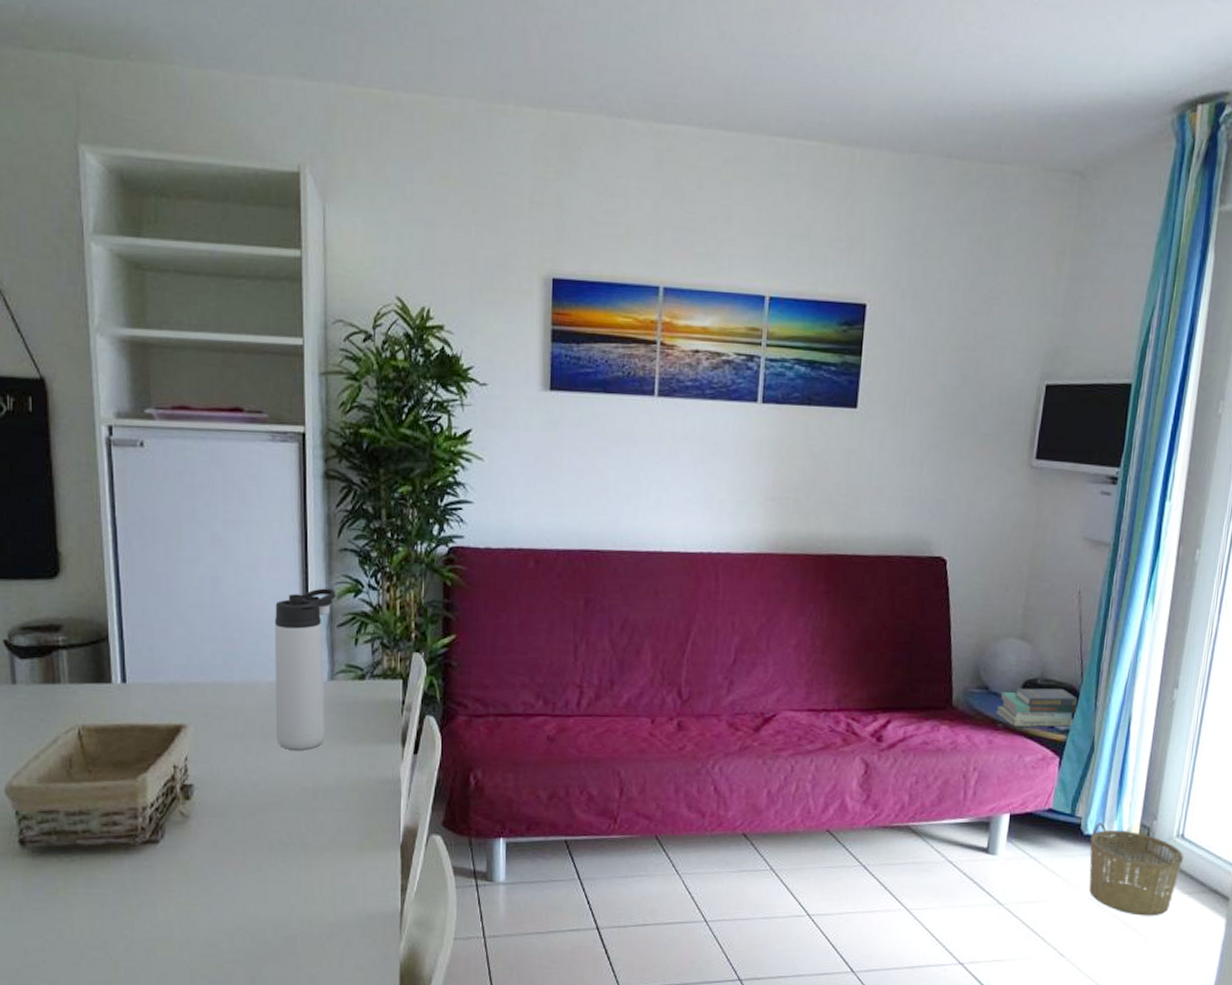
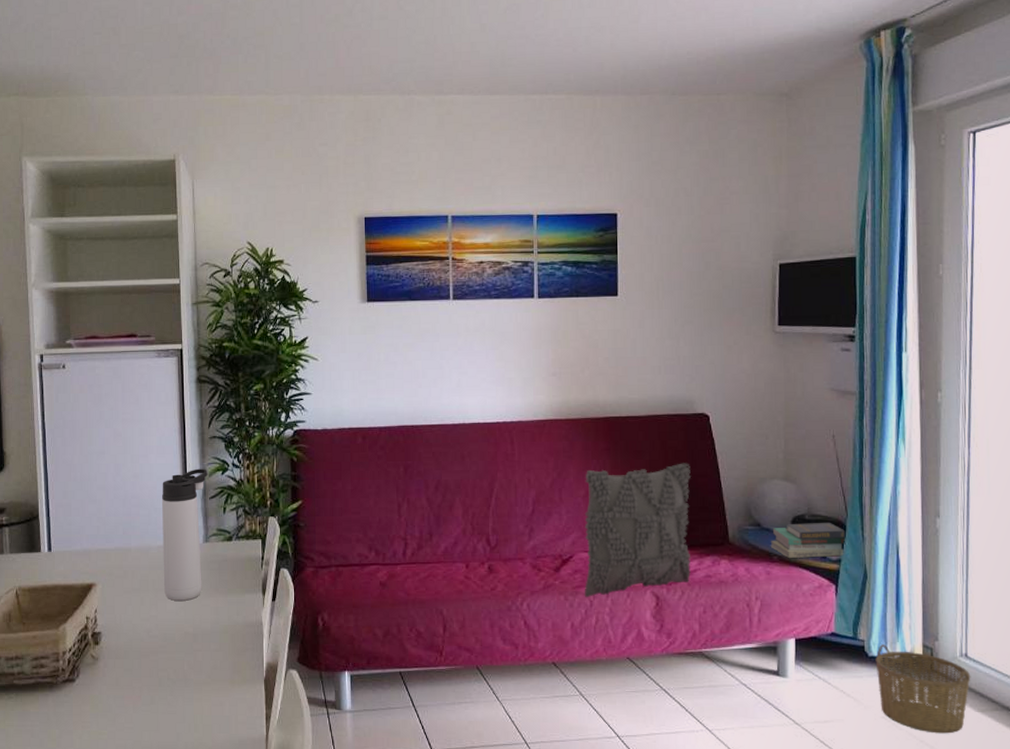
pillow: none [785,613,919,763] -> present [584,463,691,598]

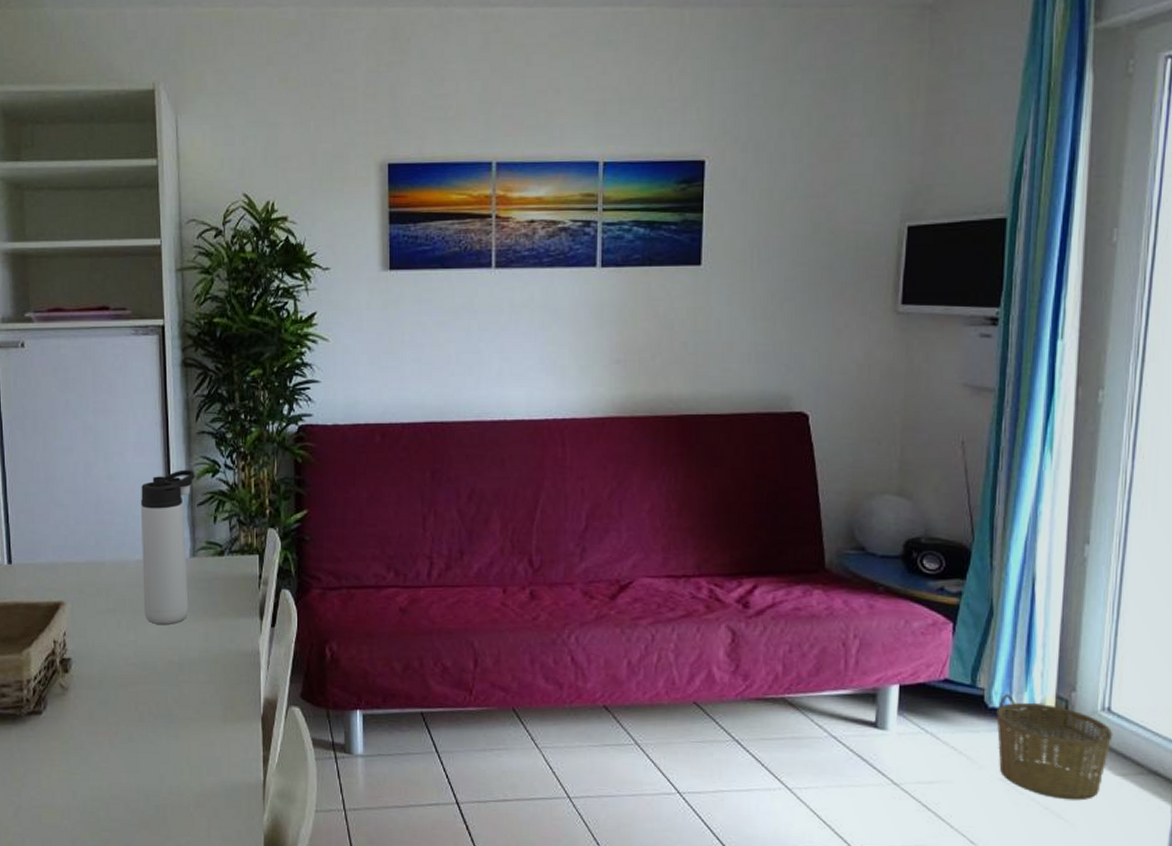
pillow: present [584,463,691,598] -> none [644,472,782,632]
books: present [770,522,846,559] -> none [875,547,971,590]

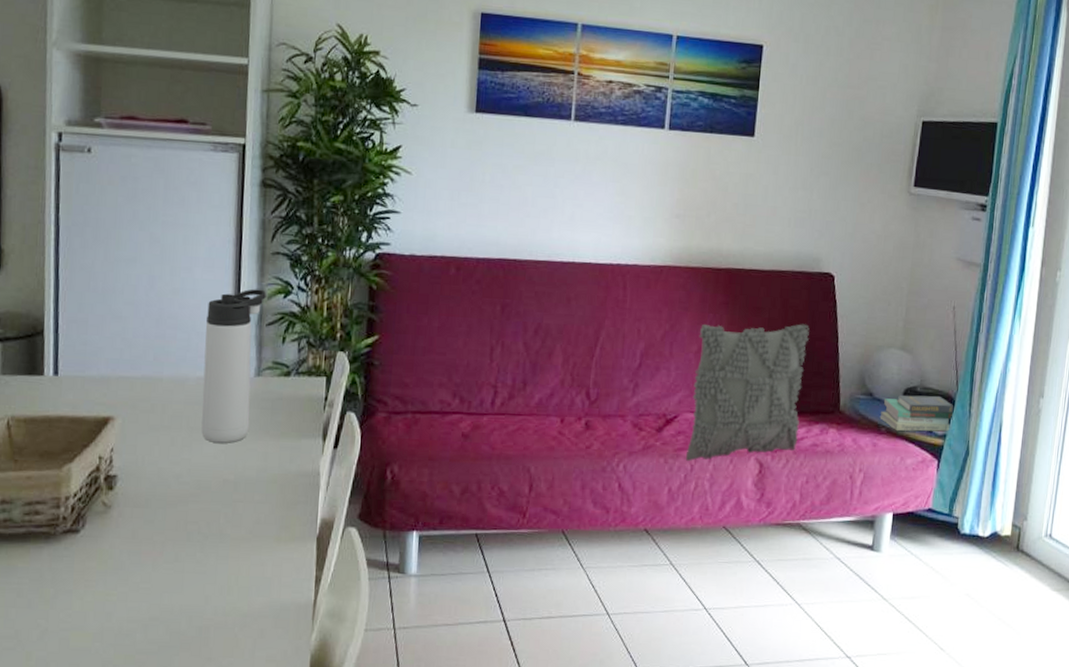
pillow: none [644,472,782,632] -> present [685,324,810,462]
books: none [875,547,971,590] -> present [879,395,954,432]
basket: present [996,694,1113,800] -> none [966,522,1052,612]

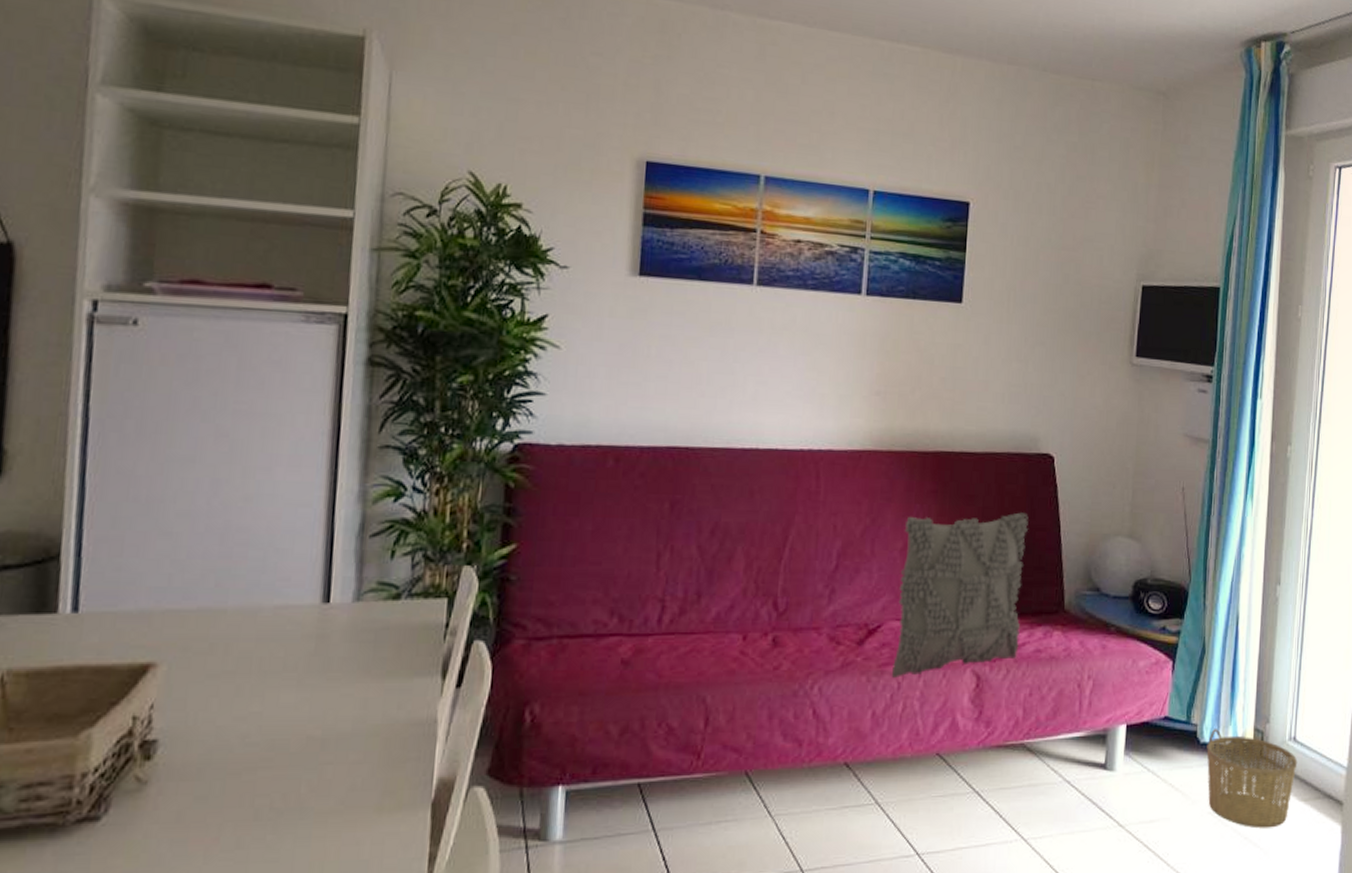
thermos bottle: present [201,289,266,443] -> none [278,491,371,689]
books: present [879,395,954,432] -> none [1108,587,1188,630]
basket: none [966,522,1052,612] -> present [1206,729,1298,828]

